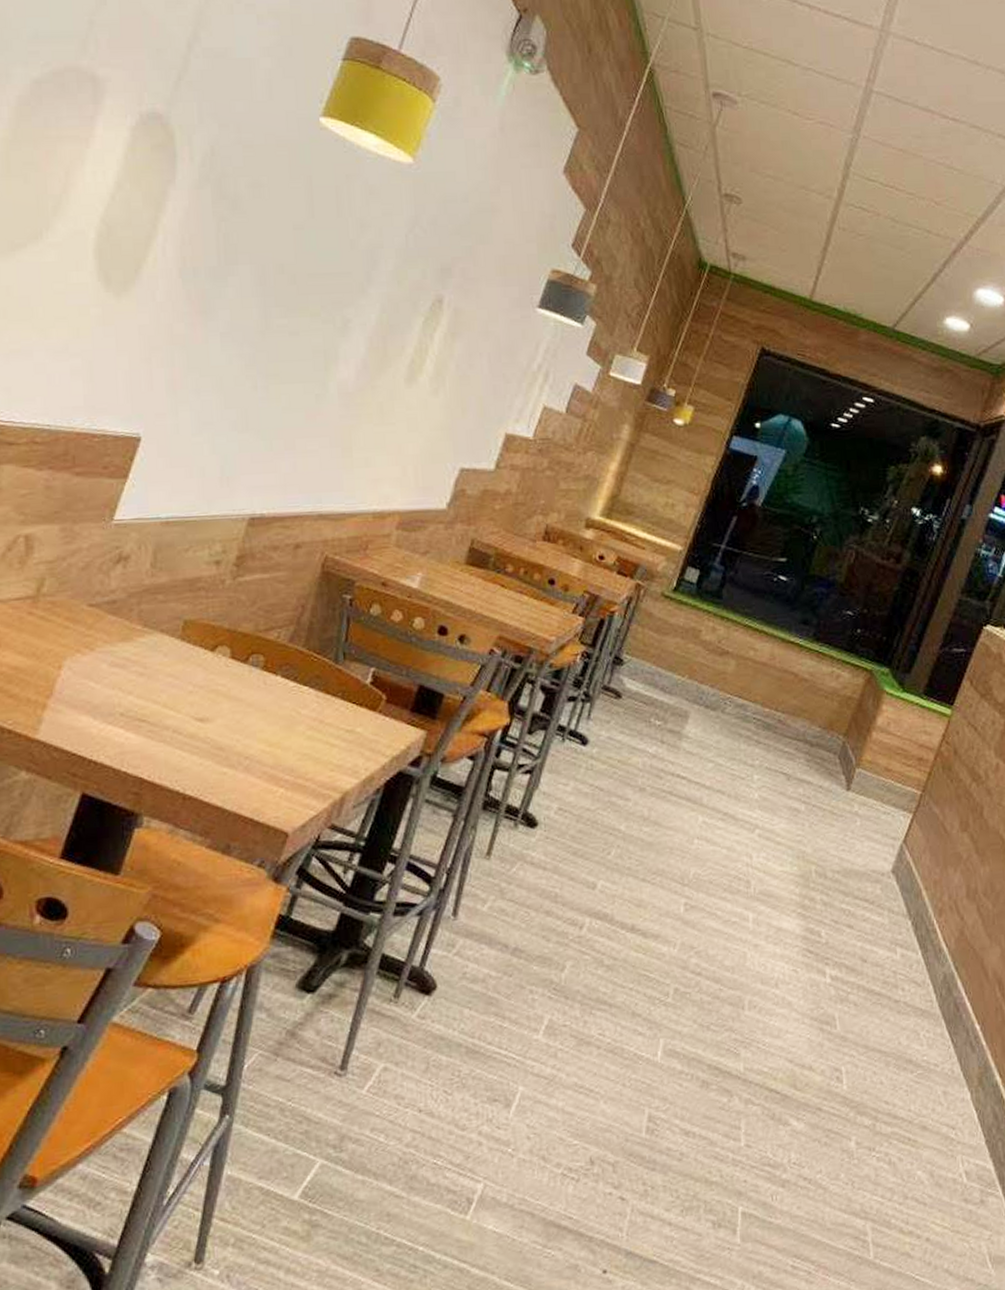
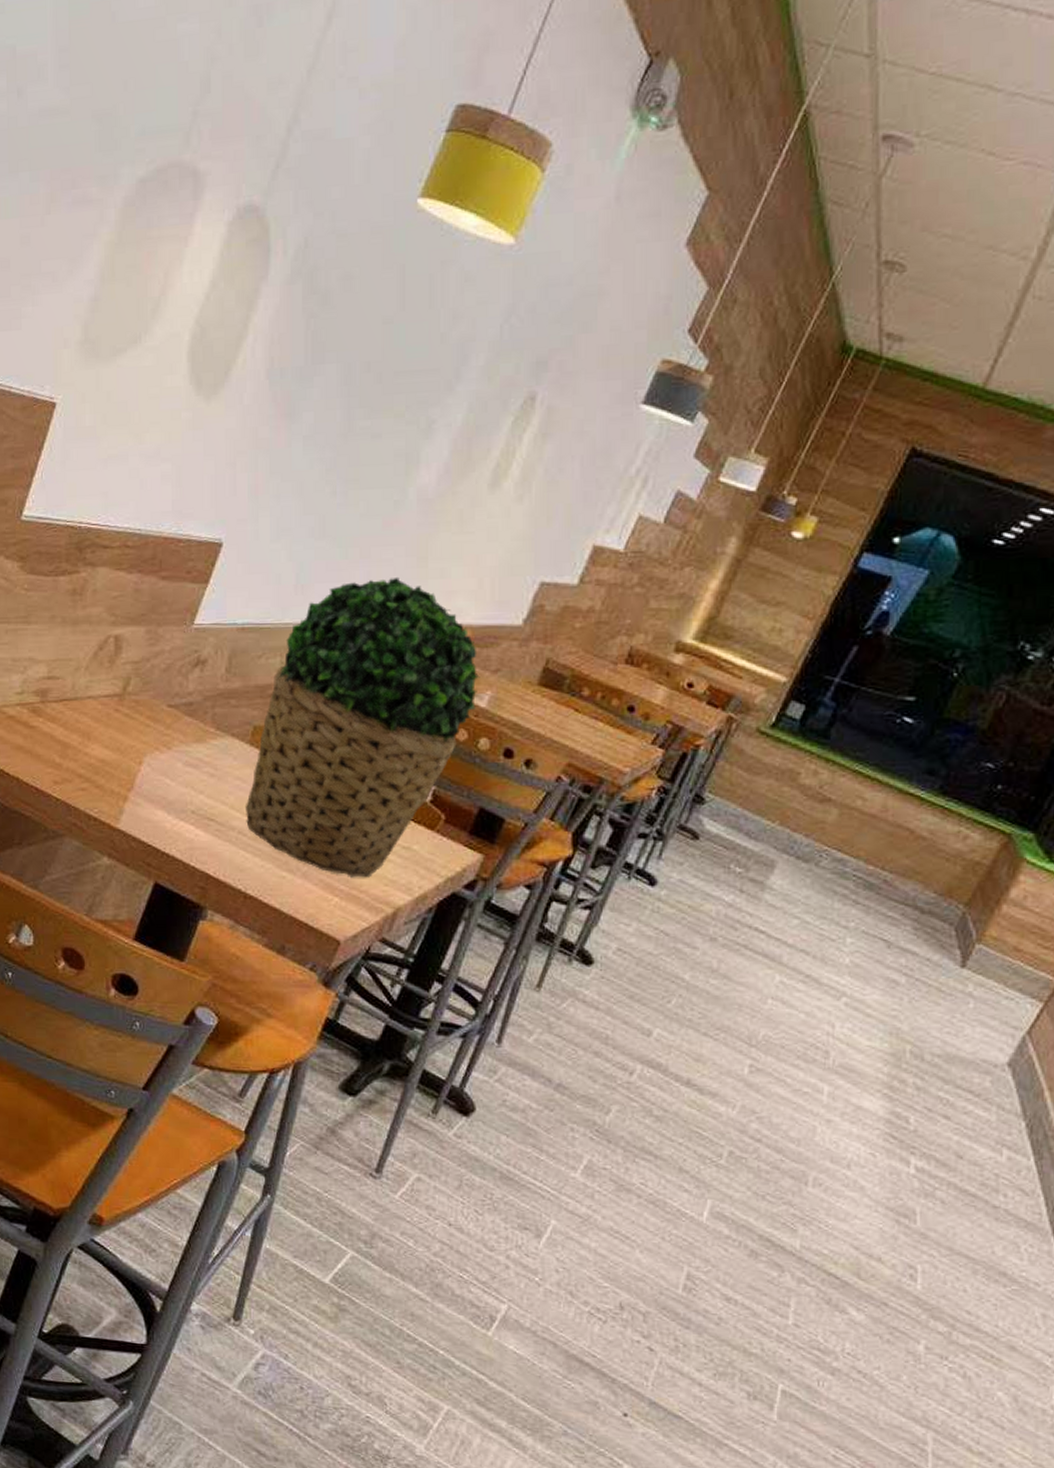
potted plant: none [180,466,410,767] -> present [246,576,480,878]

